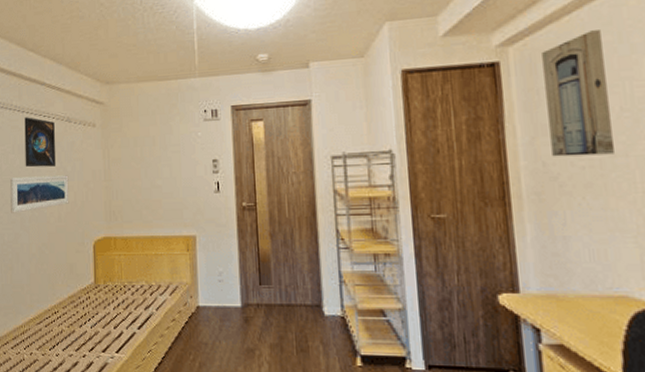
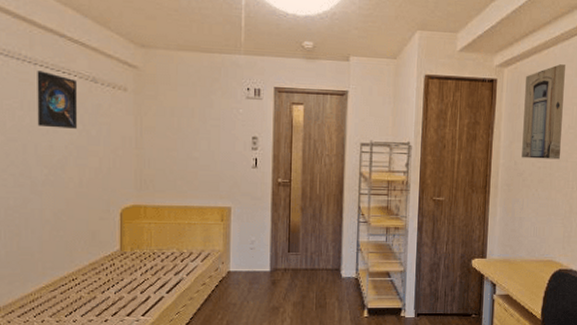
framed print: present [10,175,69,213] -> none [18,136,93,176]

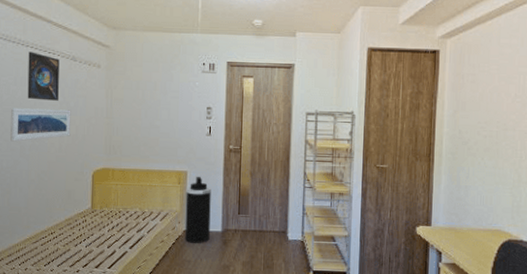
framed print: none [18,136,93,176] -> present [10,108,71,142]
trash can: none [229,212,258,286] -> present [184,176,211,244]
wall art: present [521,64,565,159] -> none [466,34,510,128]

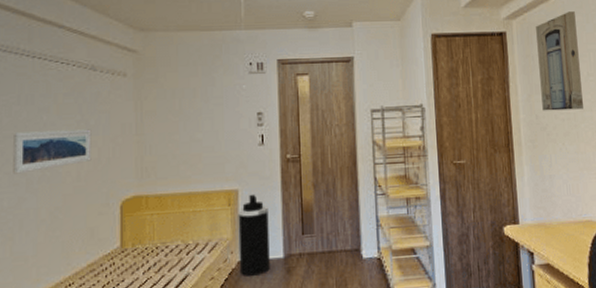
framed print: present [27,51,59,101] -> none [34,63,75,121]
wall art: none [466,34,510,128] -> present [536,11,583,111]

